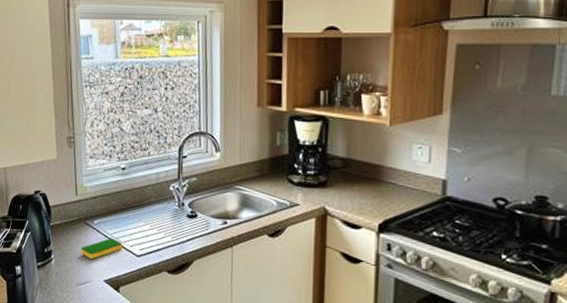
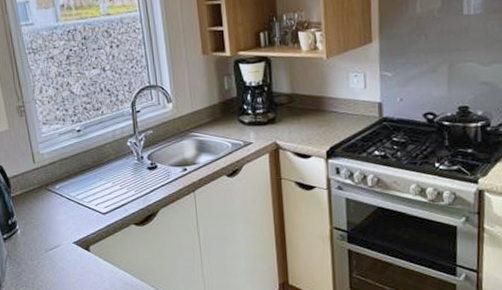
dish sponge: present [81,237,122,260] -> none [46,200,87,224]

